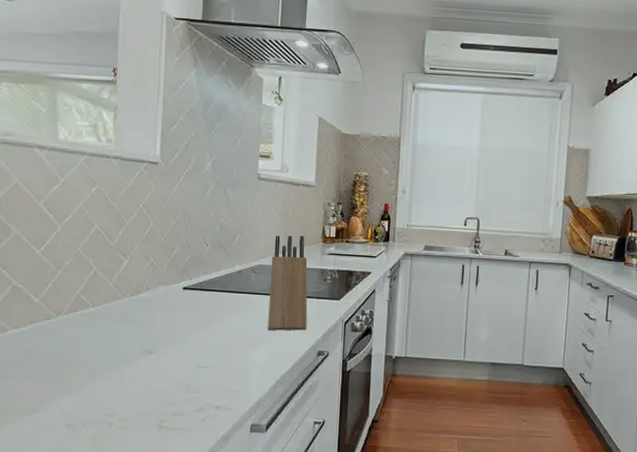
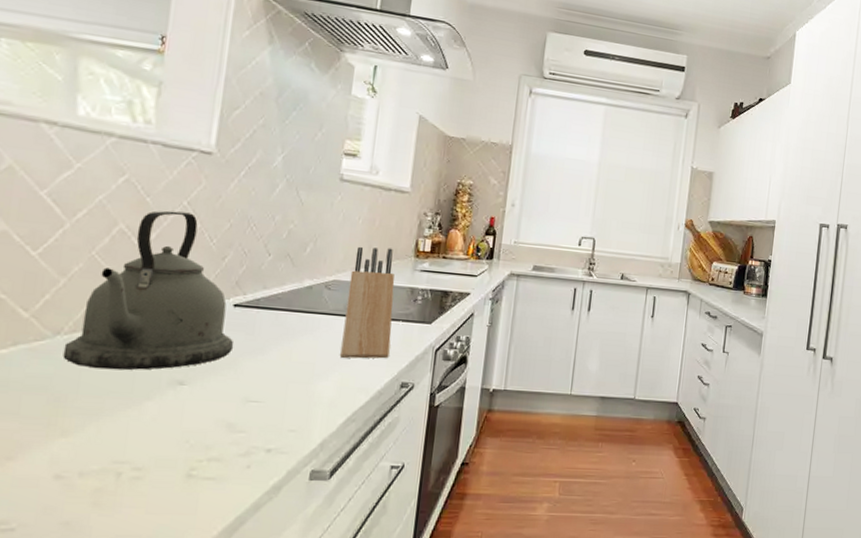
kettle: none [64,212,186,343] -> present [63,210,234,371]

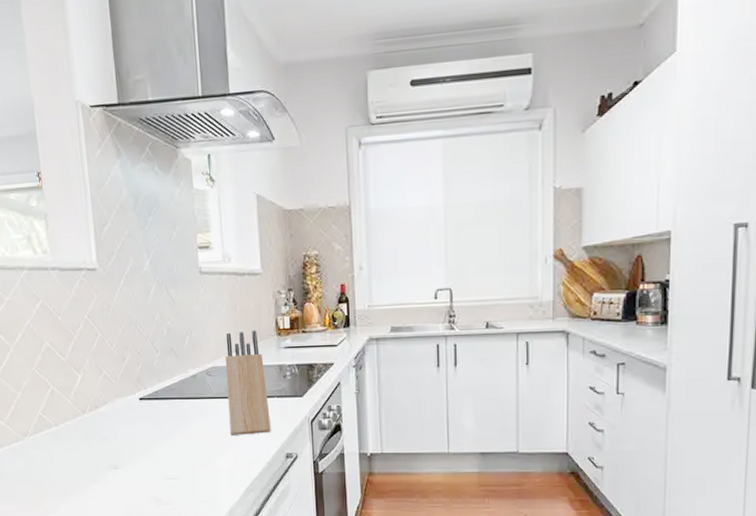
kettle: present [63,210,234,371] -> none [32,324,147,461]

